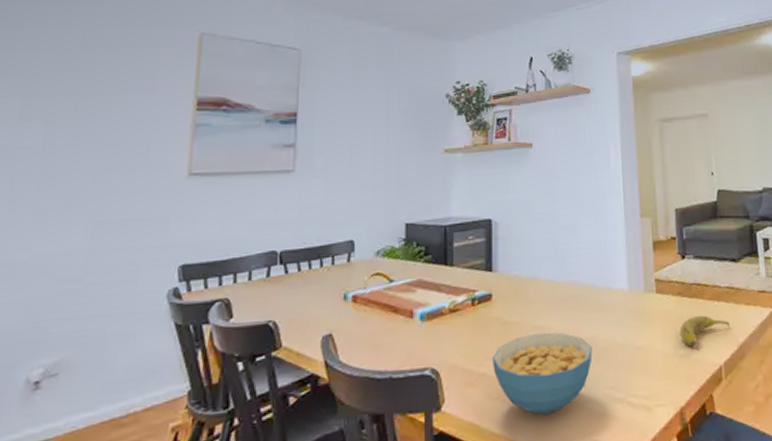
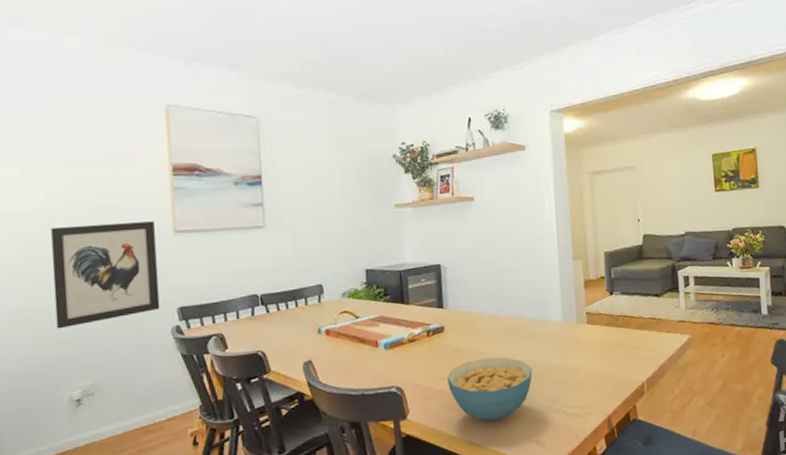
wall art: none [27,162,167,290] -> present [51,221,160,329]
fruit: present [679,315,730,347] -> none [607,341,652,368]

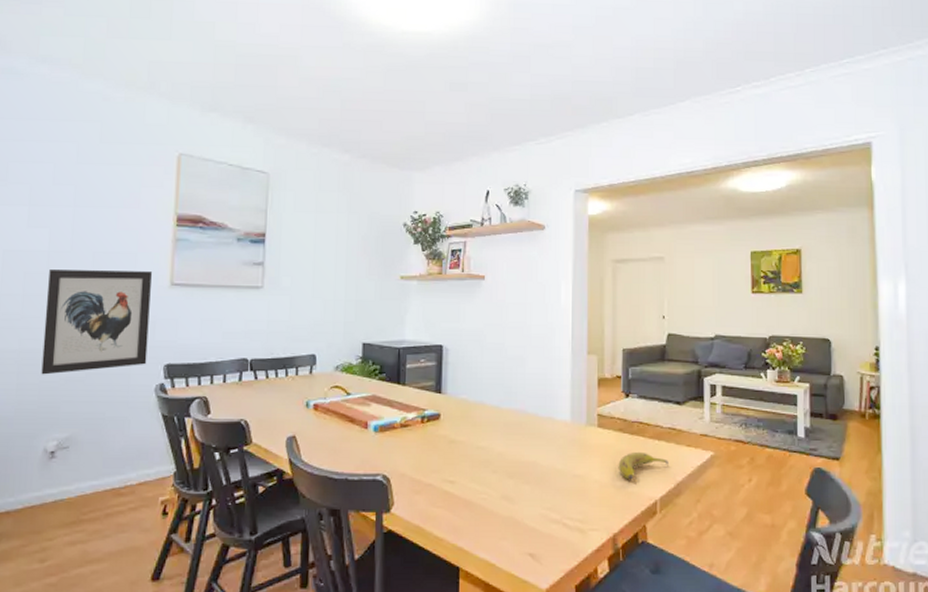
cereal bowl: present [447,357,532,422] -> none [438,453,532,525]
fruit: none [607,341,652,368] -> present [618,451,668,480]

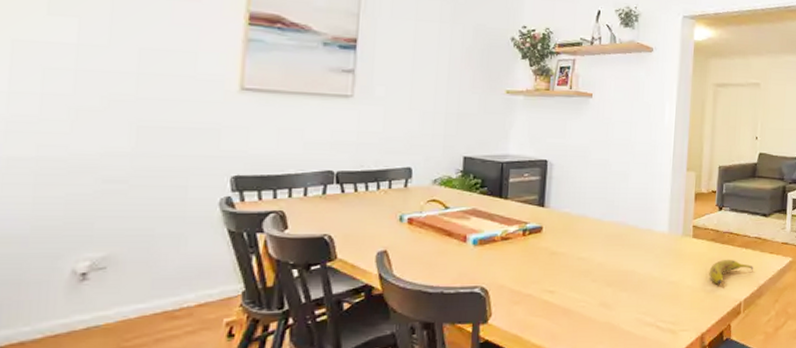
wall art: present [41,270,152,375] -> none [68,66,216,187]

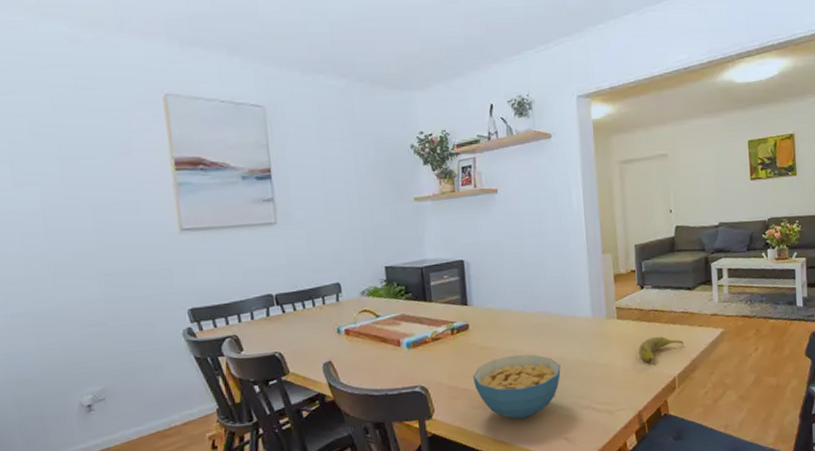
cereal bowl: none [538,263,630,332] -> present [473,354,561,420]

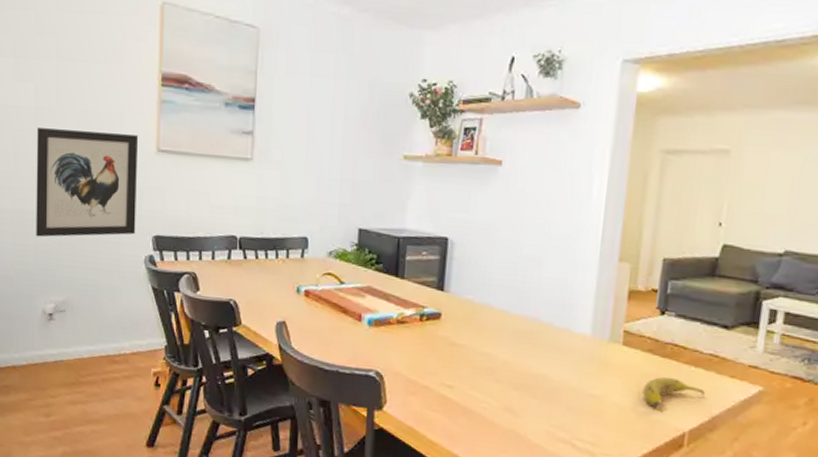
wall art: none [48,219,170,334] -> present [36,128,138,237]
cereal bowl: present [473,354,561,420] -> none [435,359,541,436]

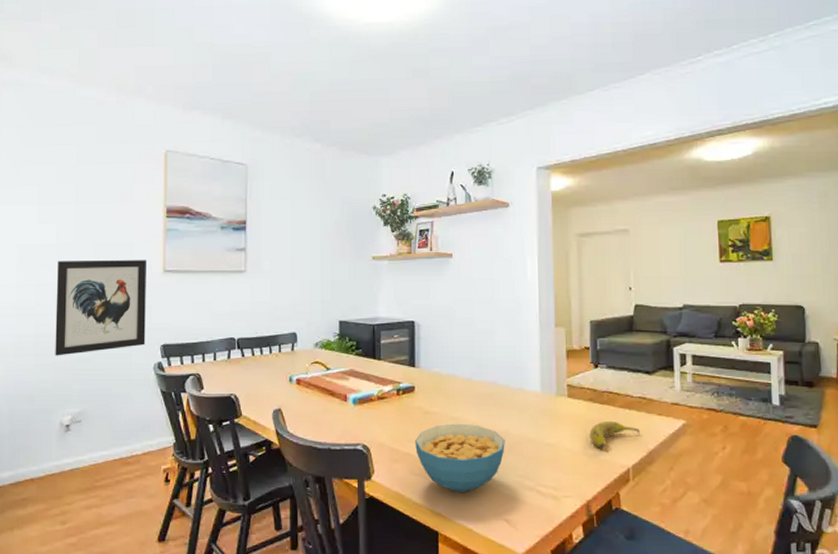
cereal bowl: none [435,359,541,436] -> present [415,423,505,492]

